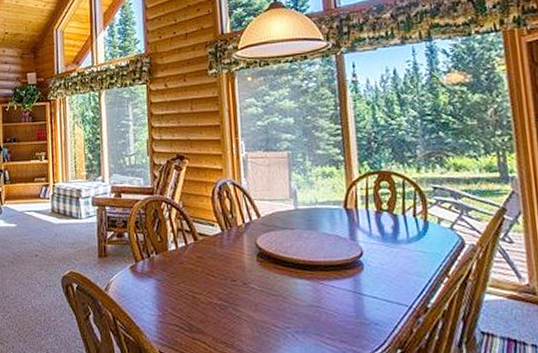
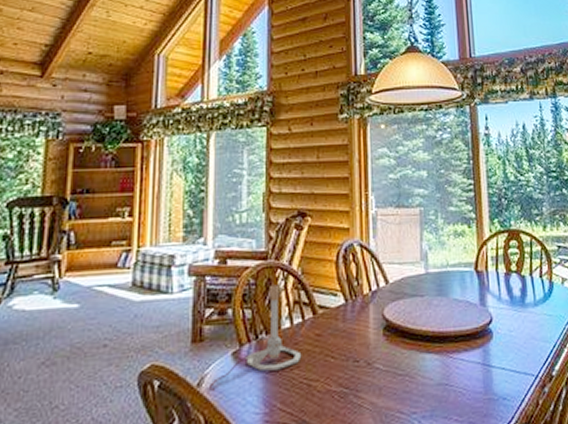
lamp base: none [114,215,187,295] -> present [210,284,302,391]

